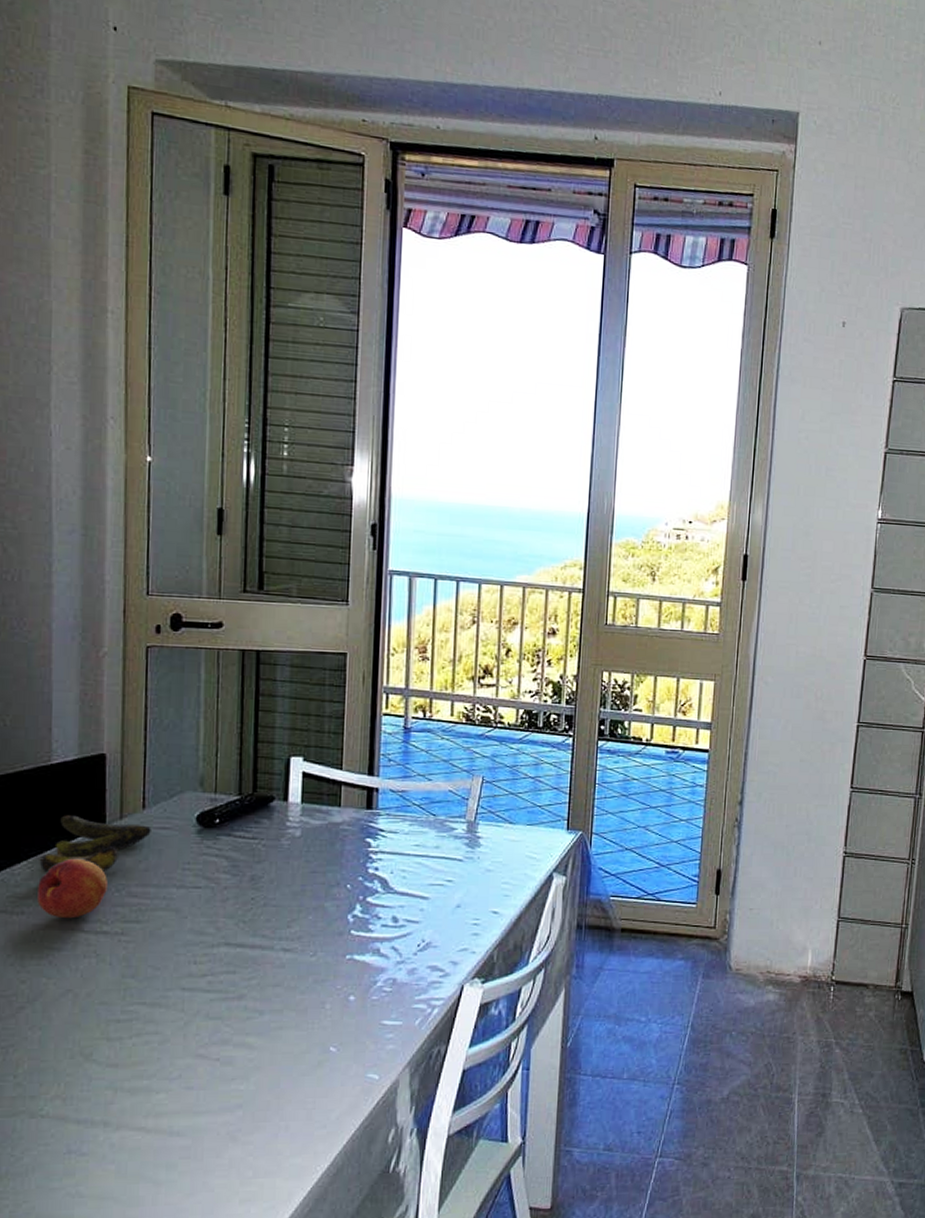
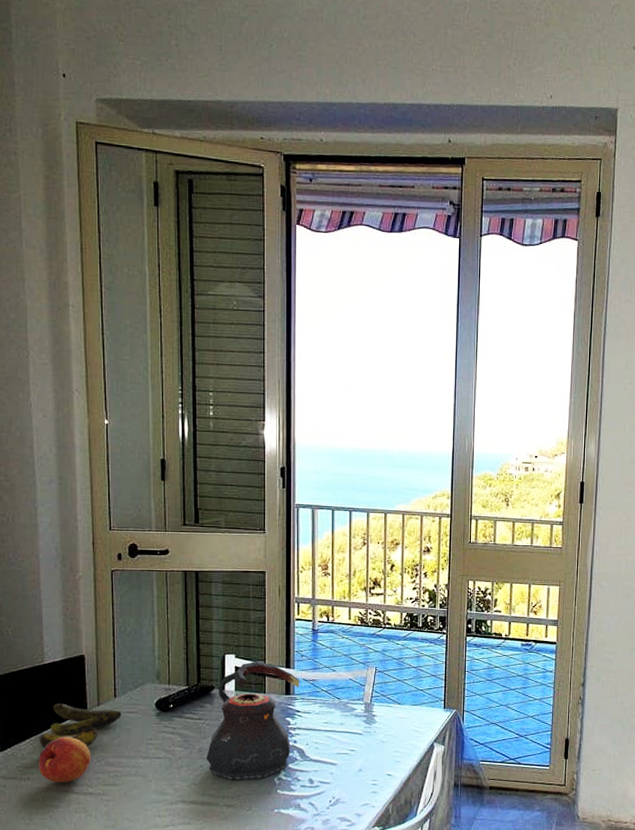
teapot: none [259,765,385,917] -> present [206,661,299,780]

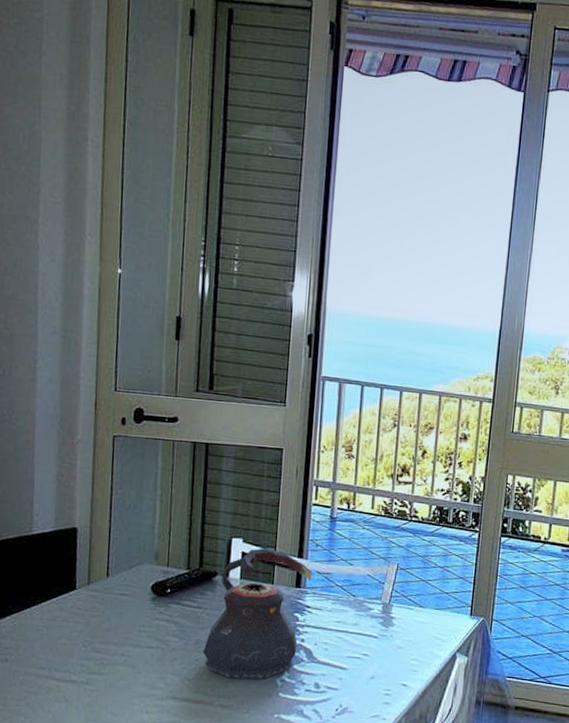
banana: present [39,703,122,748] -> none [20,579,114,630]
fruit: present [39,736,91,783] -> none [18,616,76,668]

